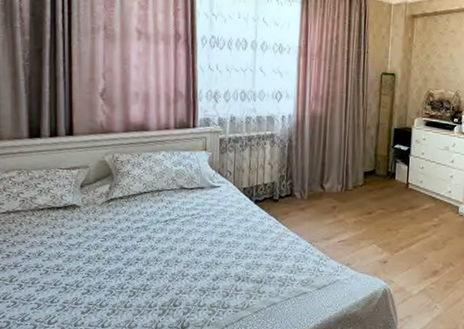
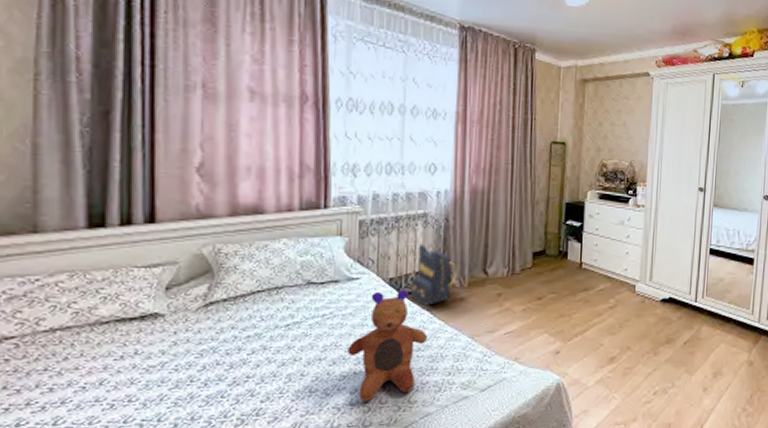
toy: none [211,198,273,288] -> present [348,290,427,401]
backpack: none [259,161,299,213] -> present [410,245,457,306]

